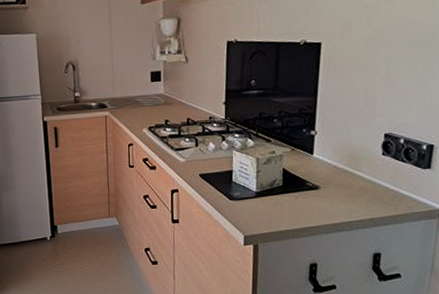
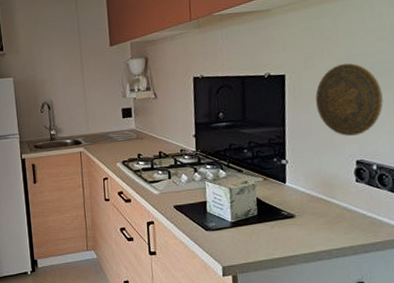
decorative plate: none [349,32,417,109] -> present [315,63,383,137]

